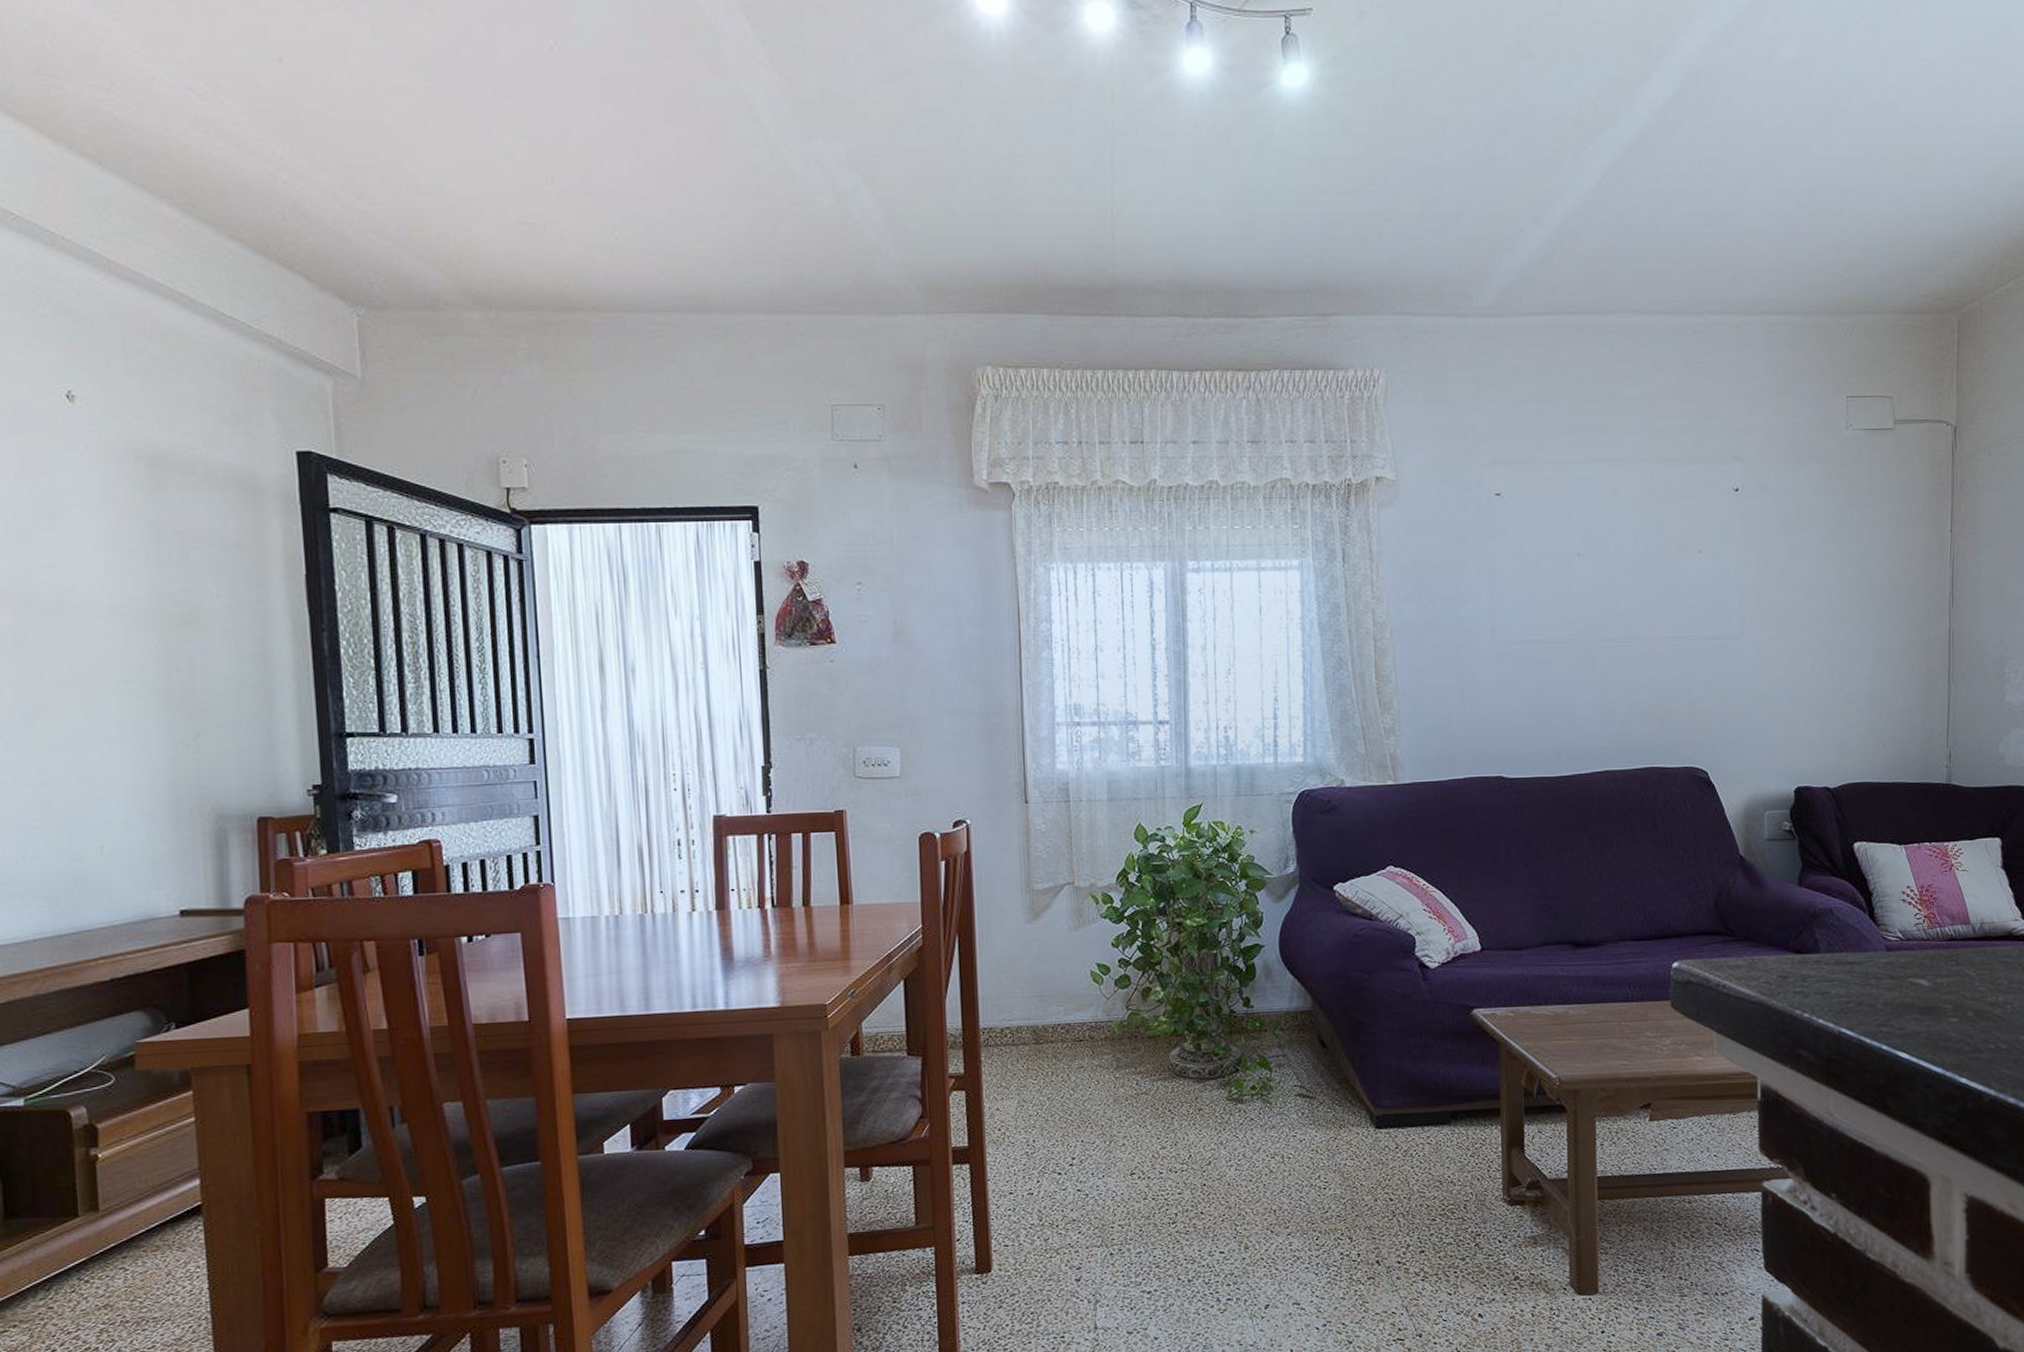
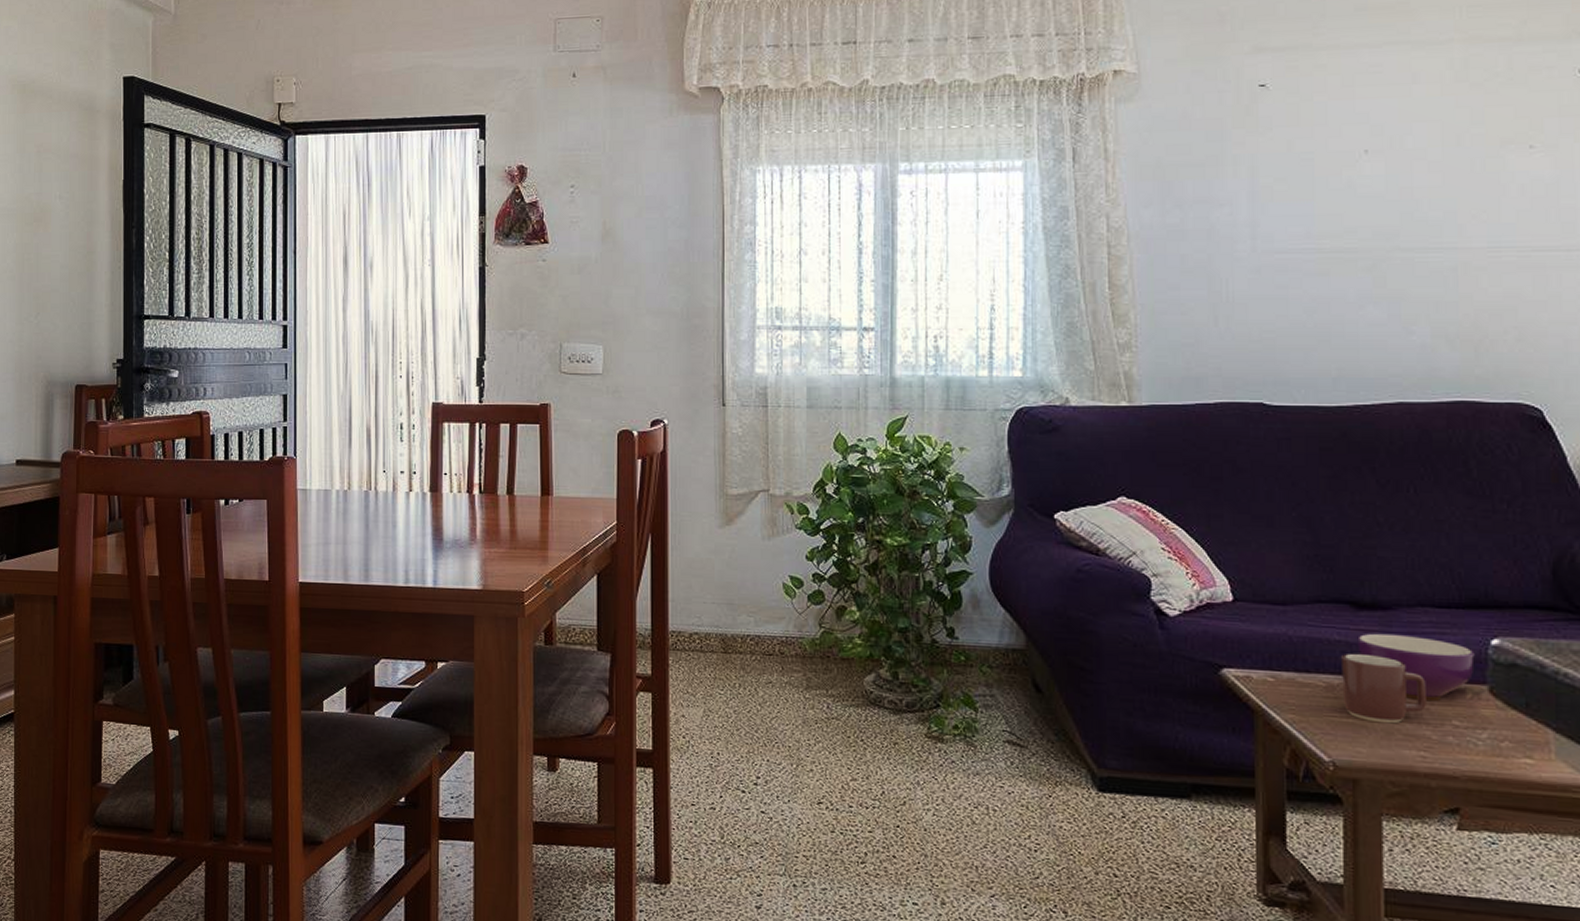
mug: none [1564,984,1627,1041] -> present [1342,653,1426,724]
bowl: none [1576,965,1661,1020] -> present [1357,633,1475,702]

